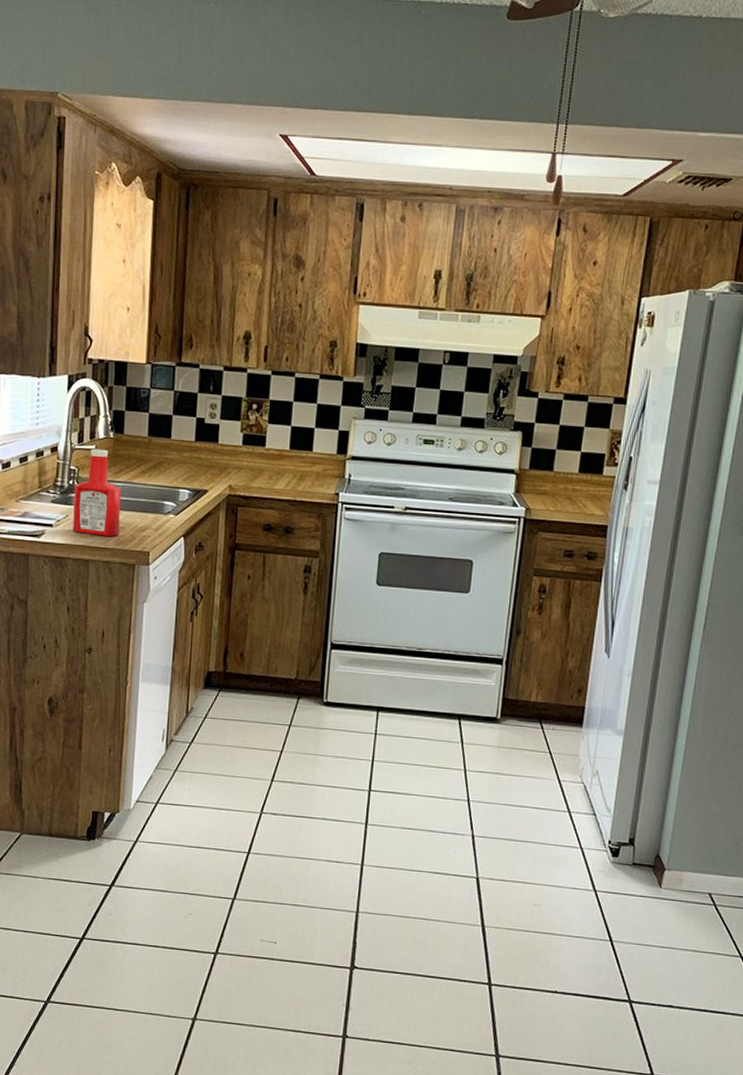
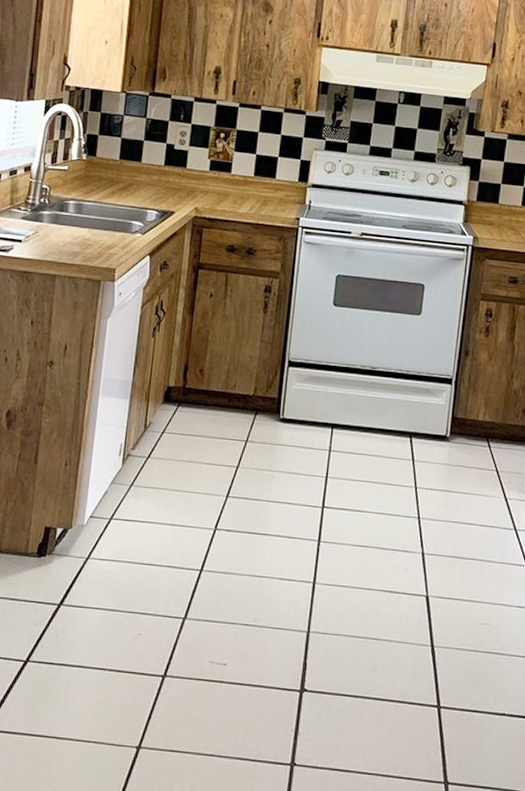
ketchup bottle: present [73,448,121,537] -> none [41,169,91,253]

